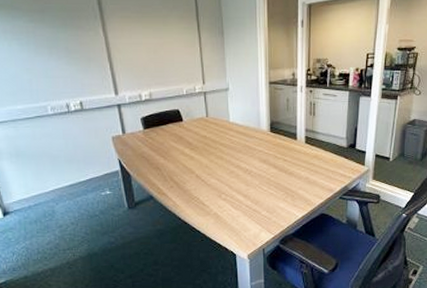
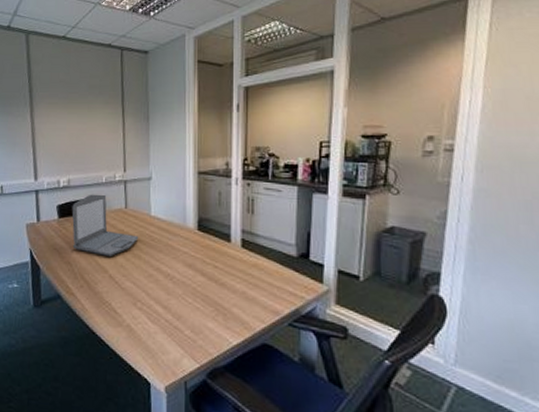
laptop: none [156,105,220,160] -> present [72,194,139,258]

